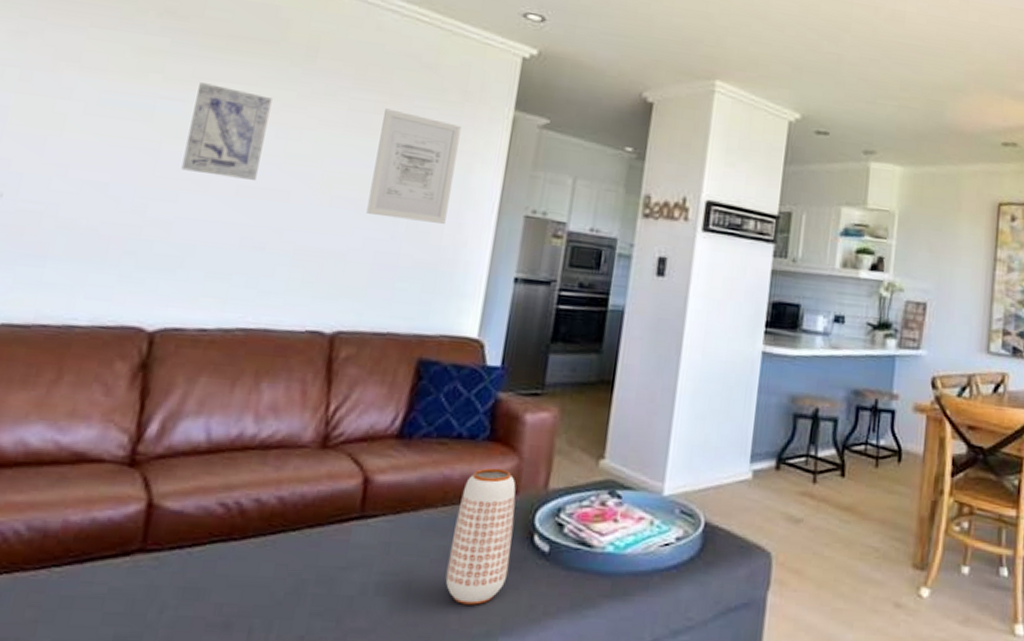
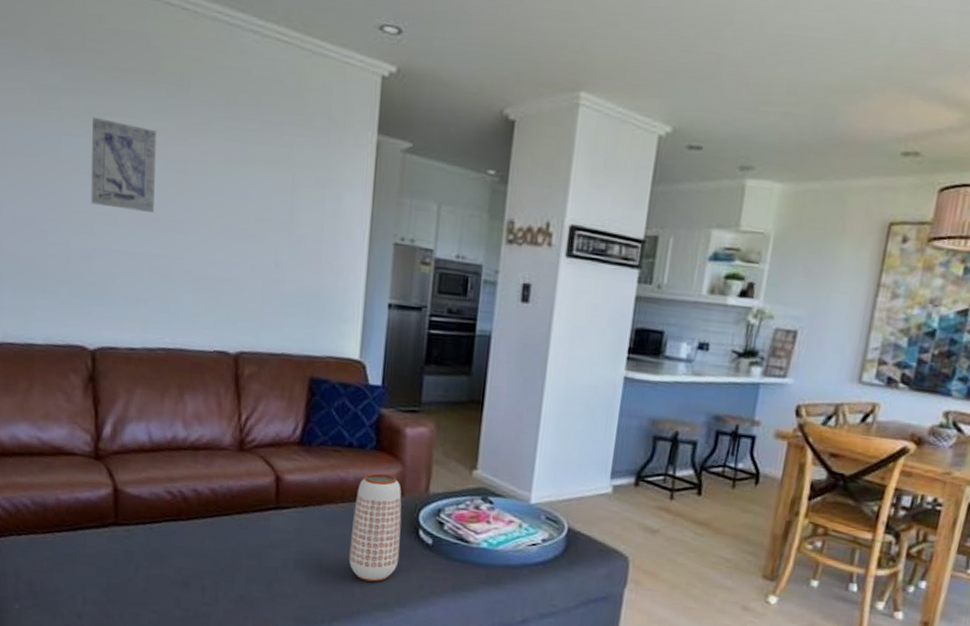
wall art: present [366,108,461,224] -> none [252,137,329,252]

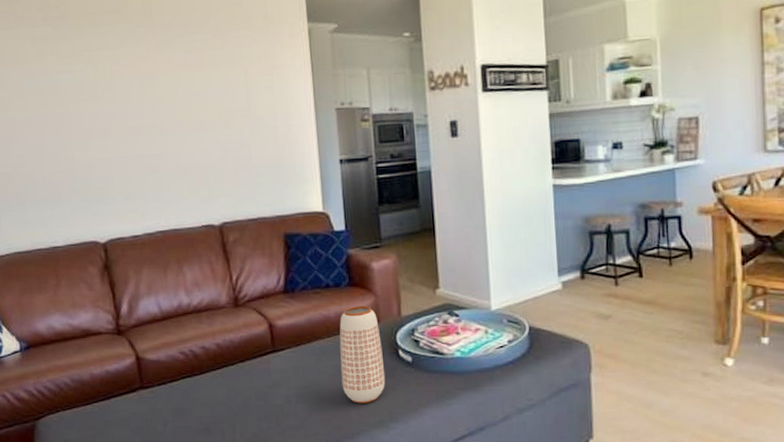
wall art: present [91,118,156,212] -> none [80,54,138,124]

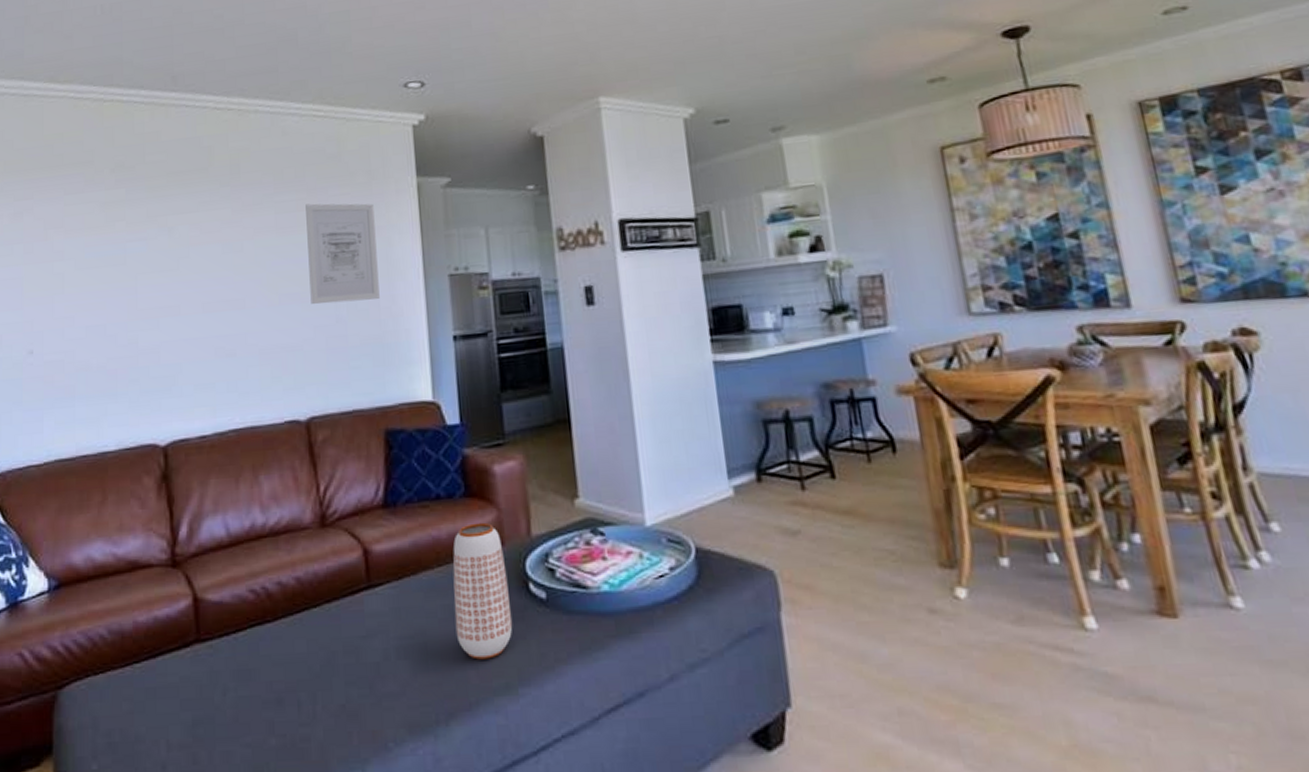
wall art: none [211,44,278,131] -> present [306,203,380,305]

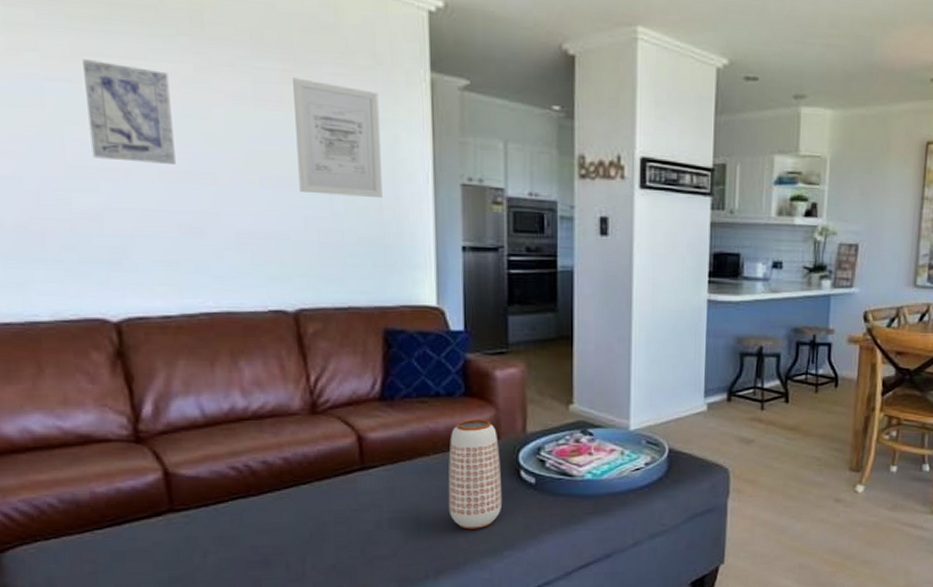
wall art: none [154,218,215,300] -> present [83,59,176,164]

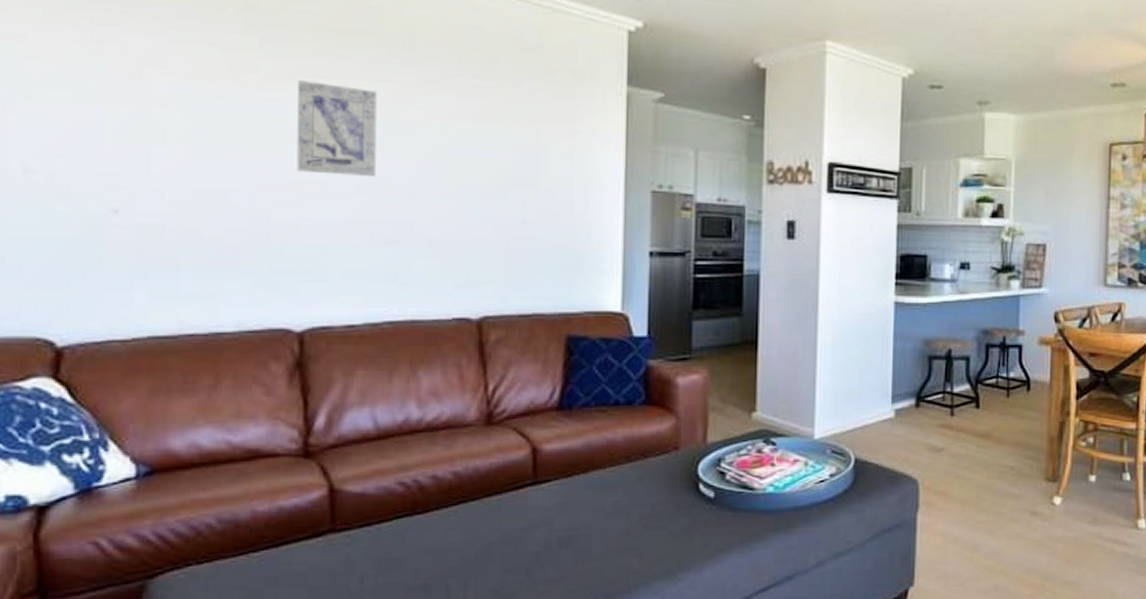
wall art: present [293,77,382,197] -> none [493,93,576,205]
vase: present [448,419,503,530] -> none [622,428,680,549]

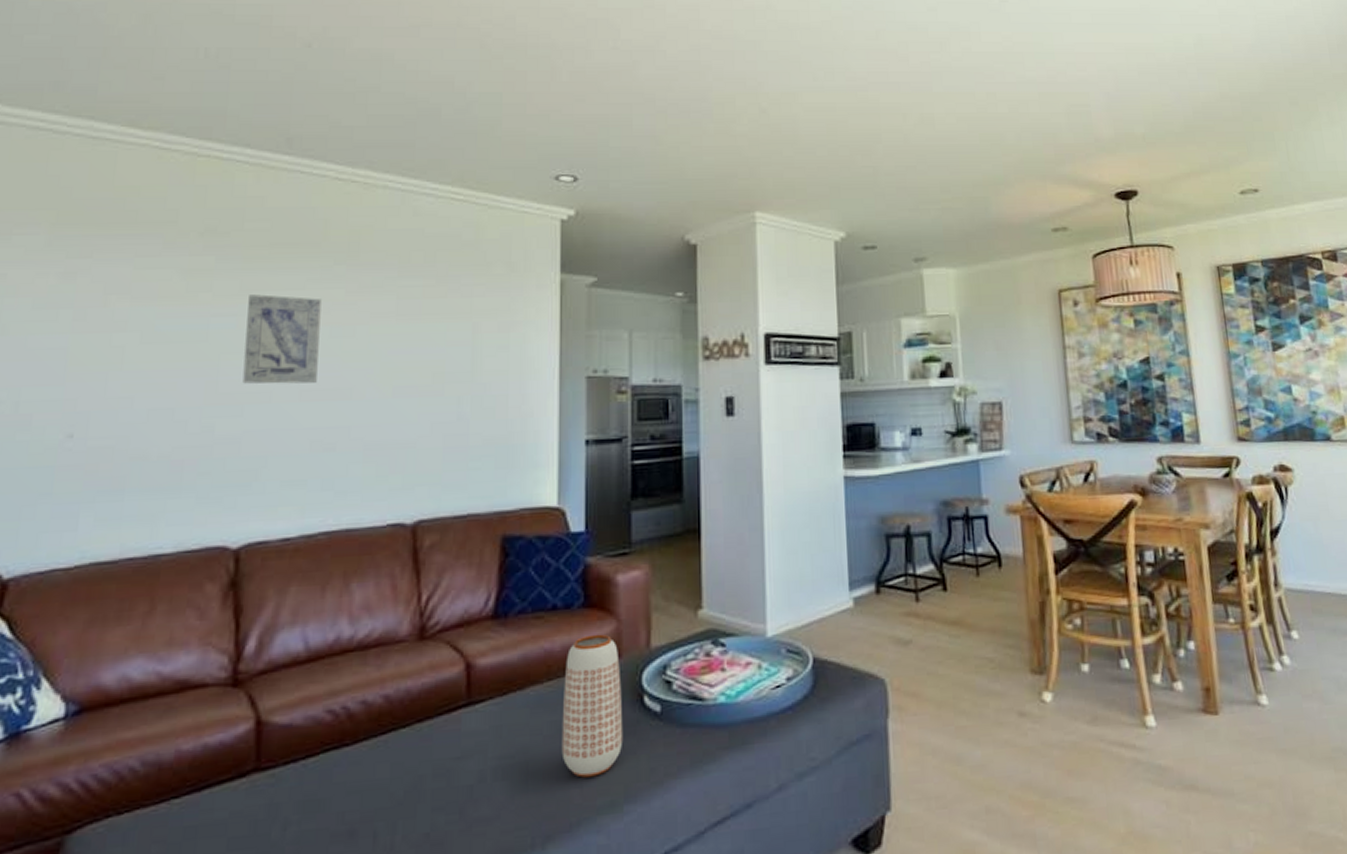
vase: none [622,428,680,549] -> present [561,634,623,778]

